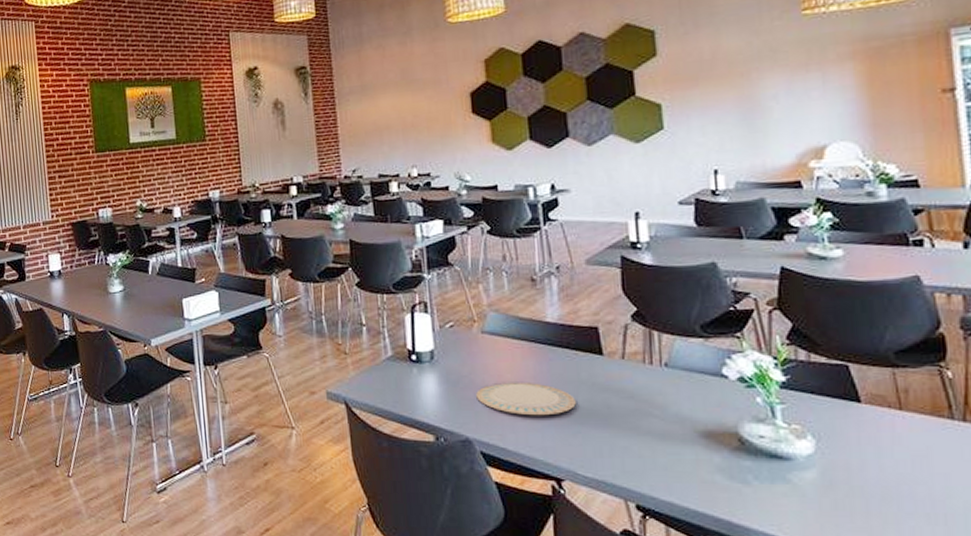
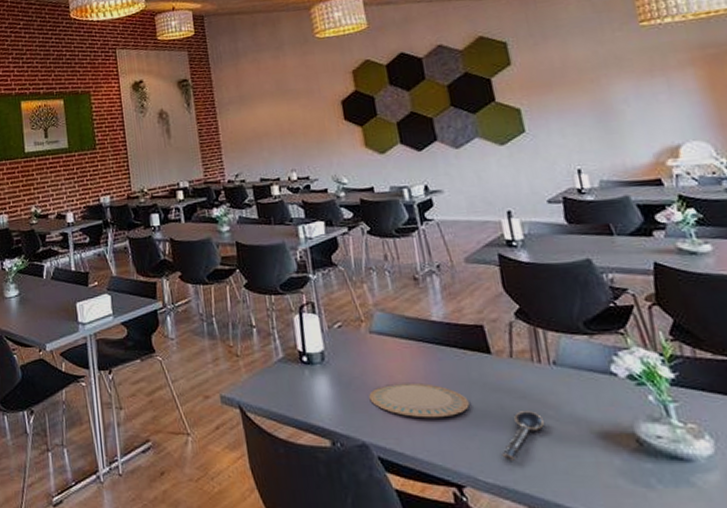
spoon: none [603,410,648,457] -> present [502,411,544,461]

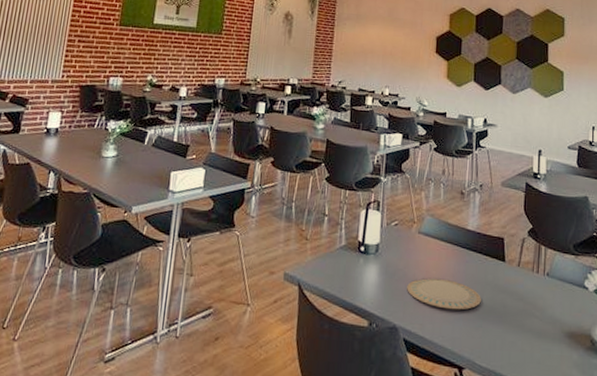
spoon: present [502,411,544,461] -> none [496,310,531,350]

